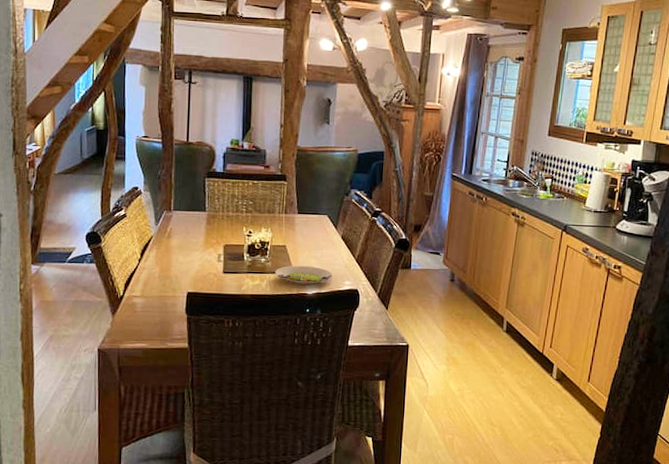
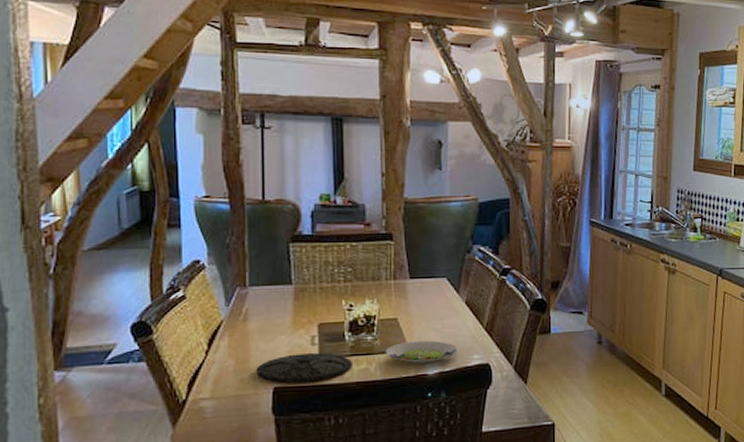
plate: none [175,267,249,292] -> present [256,352,352,384]

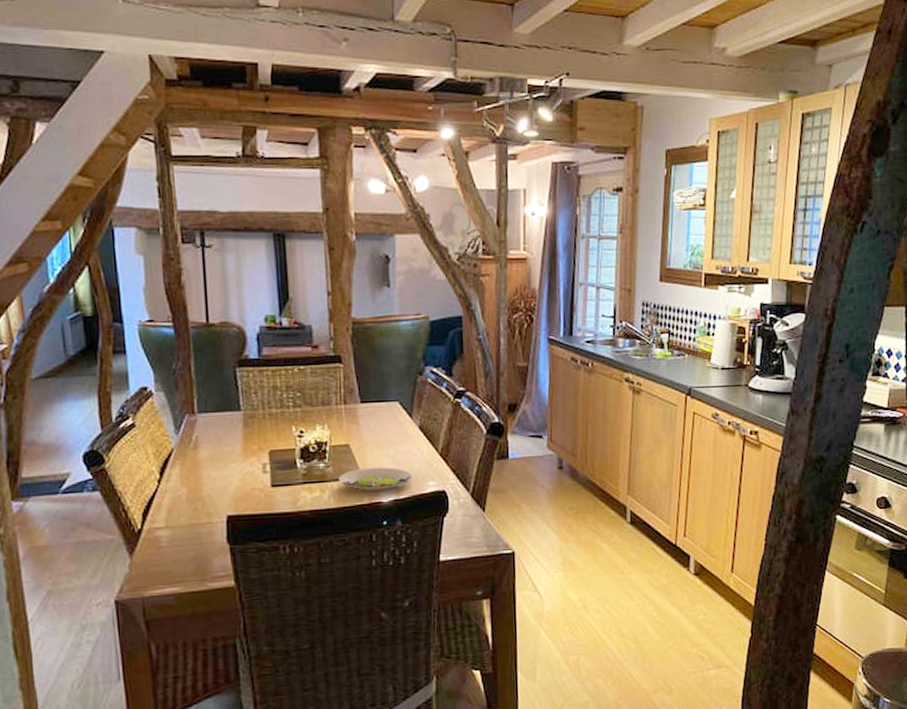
plate: present [256,352,352,384] -> none [209,480,305,513]

